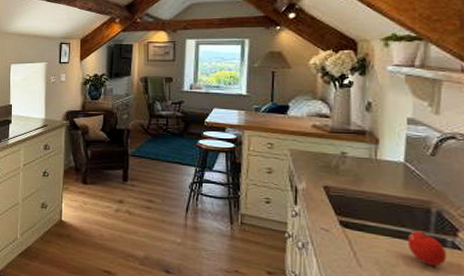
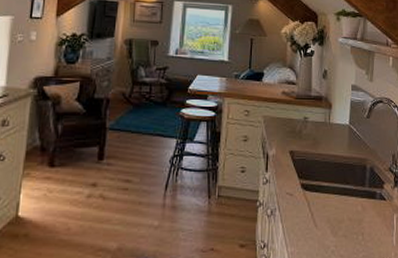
fruit: present [407,230,447,267] -> none [350,186,377,218]

